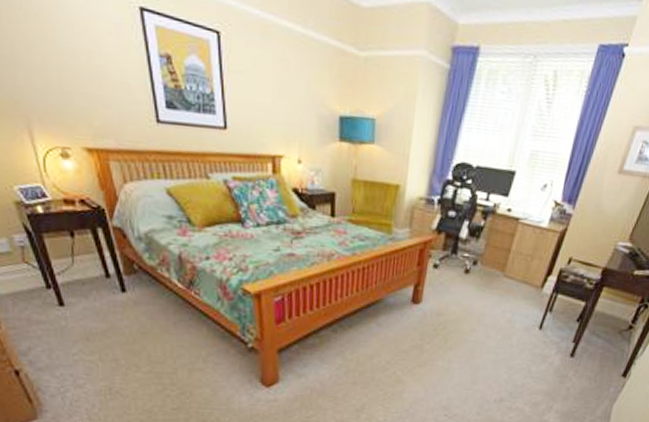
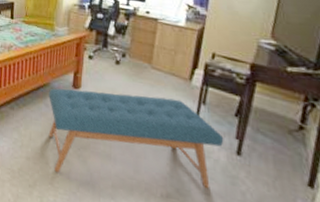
bench: none [380,304,562,394] -> present [48,88,224,189]

